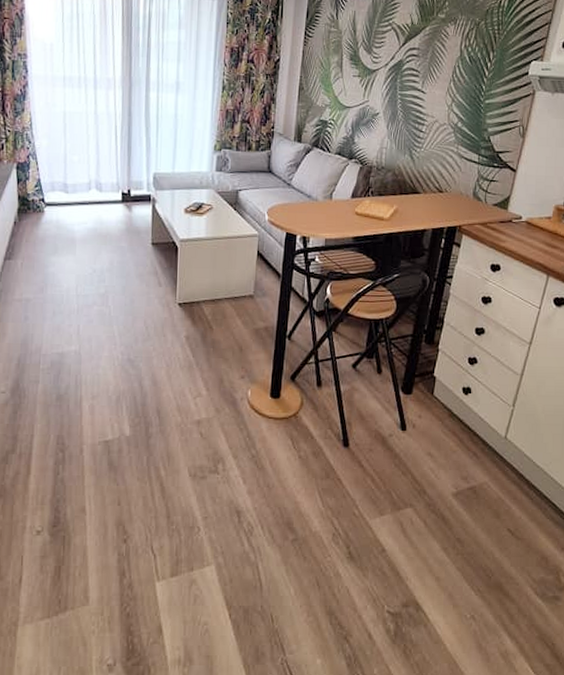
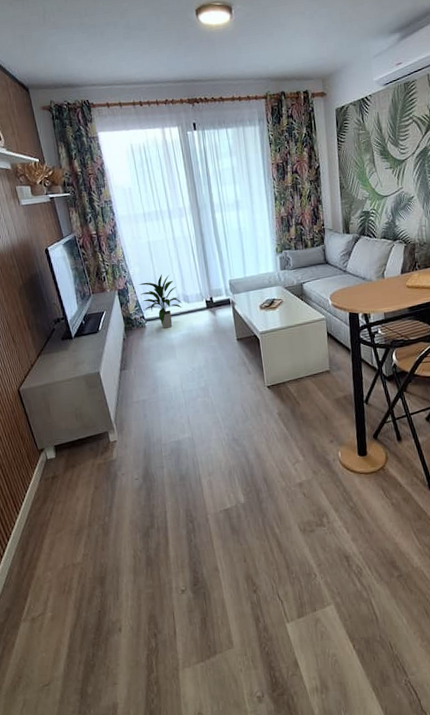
indoor plant: none [43,152,93,218] -> present [138,274,182,329]

